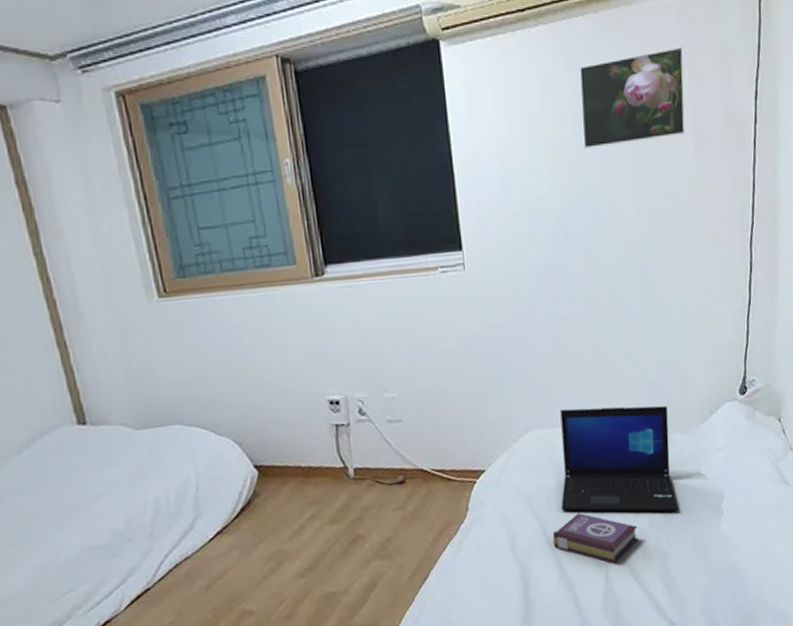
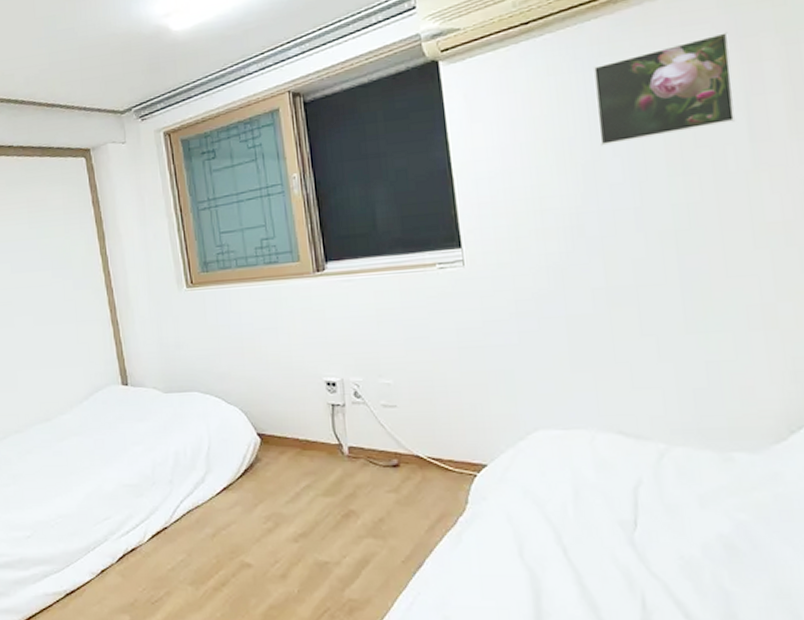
book: present [552,513,639,564] -> none [569,526,688,592]
laptop: present [560,405,678,512] -> none [577,410,745,544]

